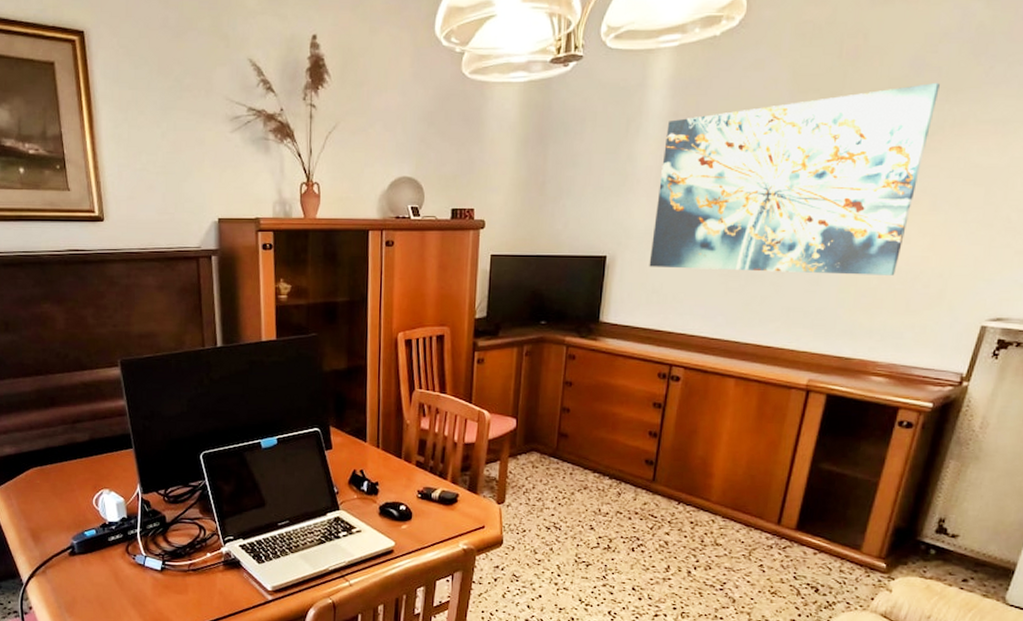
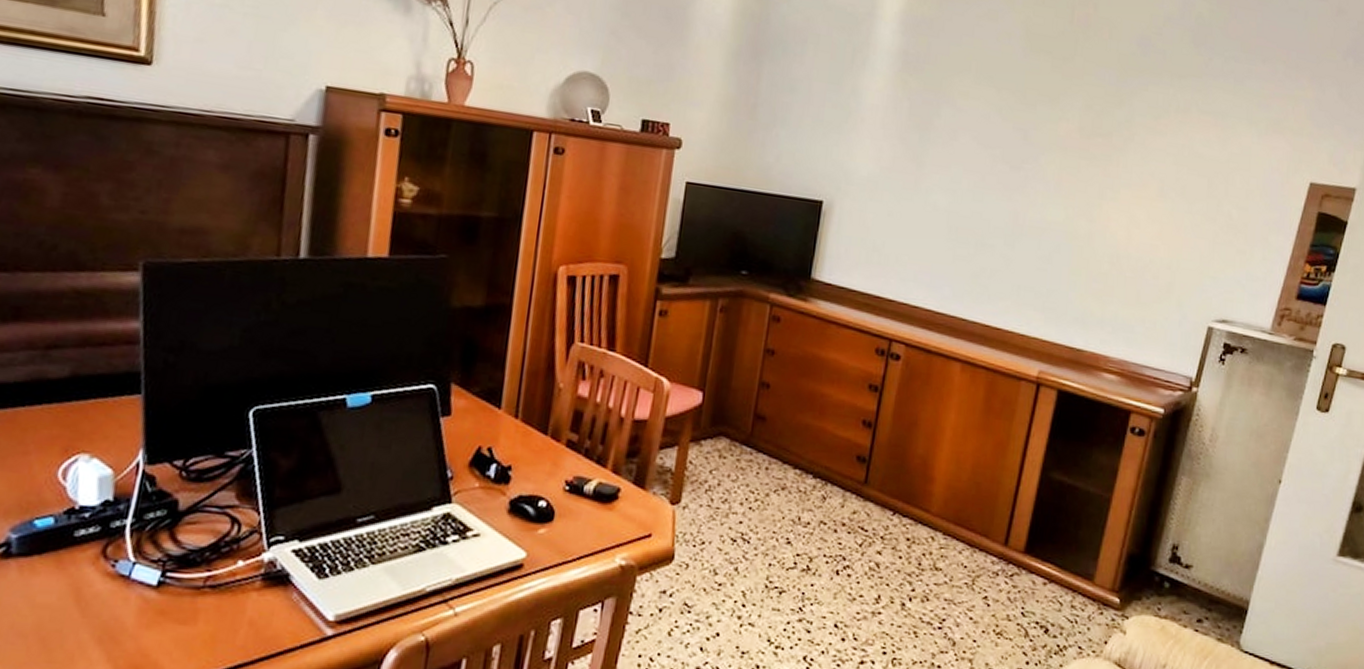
wall art: present [649,83,940,276] -> none [870,58,1165,262]

